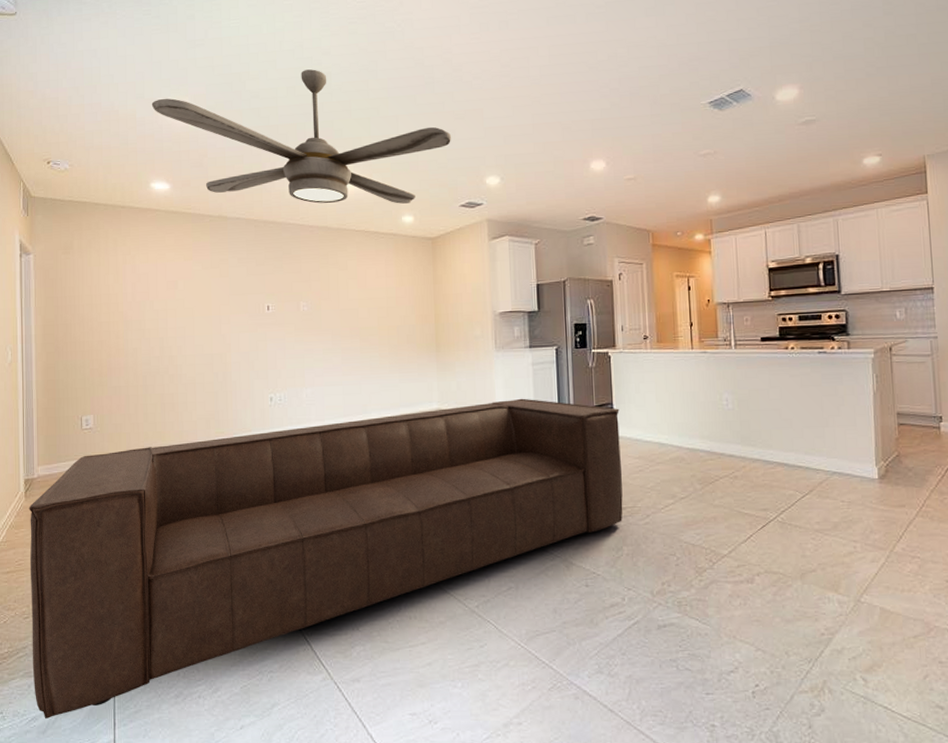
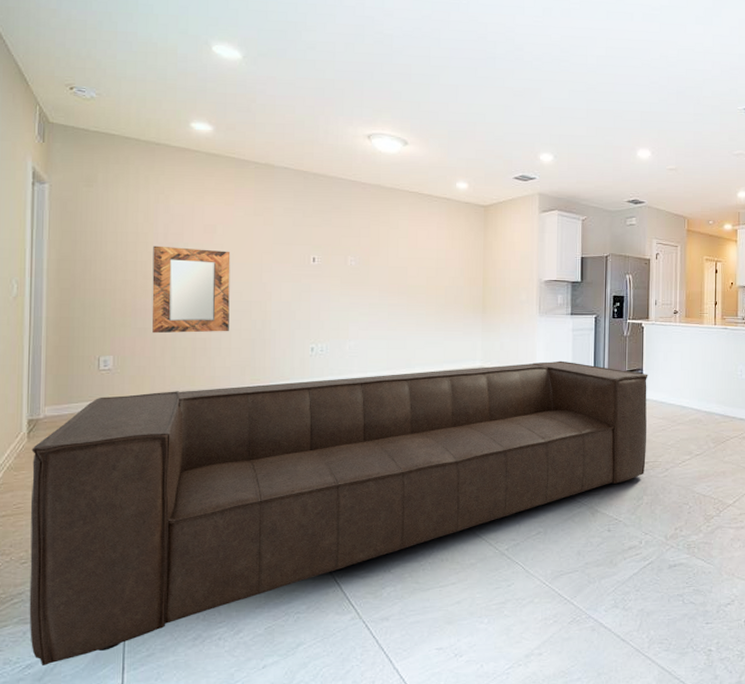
home mirror: none [123,305,194,391] -> present [152,245,231,334]
ceiling fan: present [151,69,451,204] -> none [195,28,509,171]

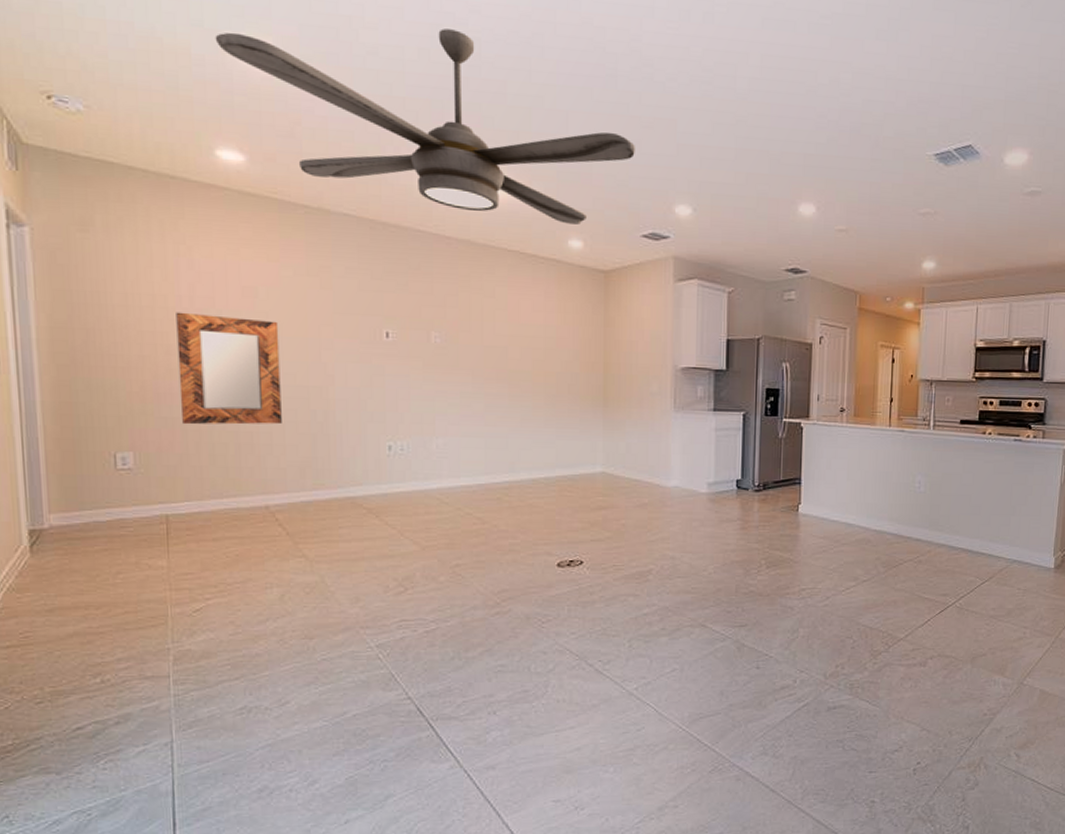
sofa: present [29,360,648,665] -> none [37,466,808,821]
ceiling fan: none [195,28,509,171] -> present [215,28,635,225]

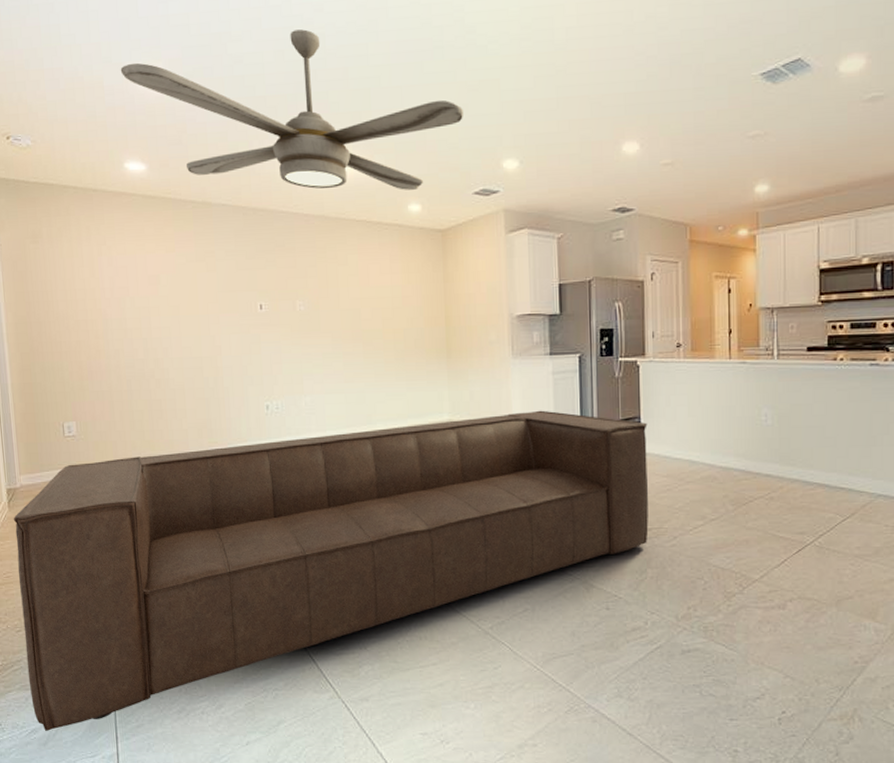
sofa: none [37,466,808,821] -> present [13,410,649,731]
home mirror: present [176,312,282,425] -> none [101,302,183,397]

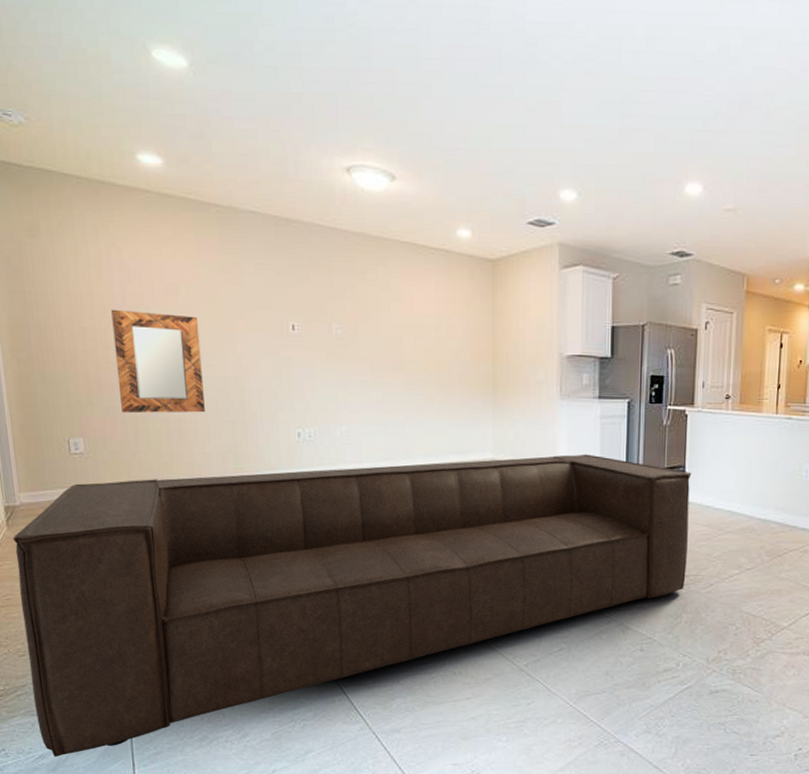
home mirror: none [101,302,183,397] -> present [111,309,205,414]
ceiling fan: present [120,29,463,190] -> none [131,20,520,214]

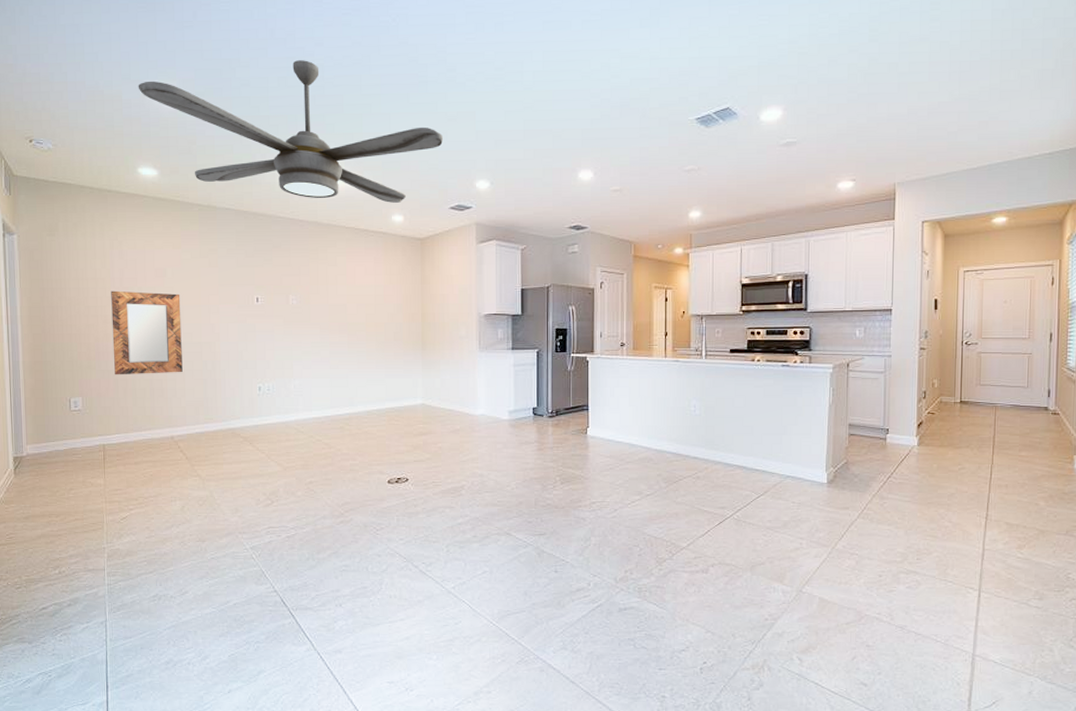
sofa: present [12,454,692,757] -> none [18,397,594,681]
ceiling fan: none [131,20,520,214] -> present [138,60,443,203]

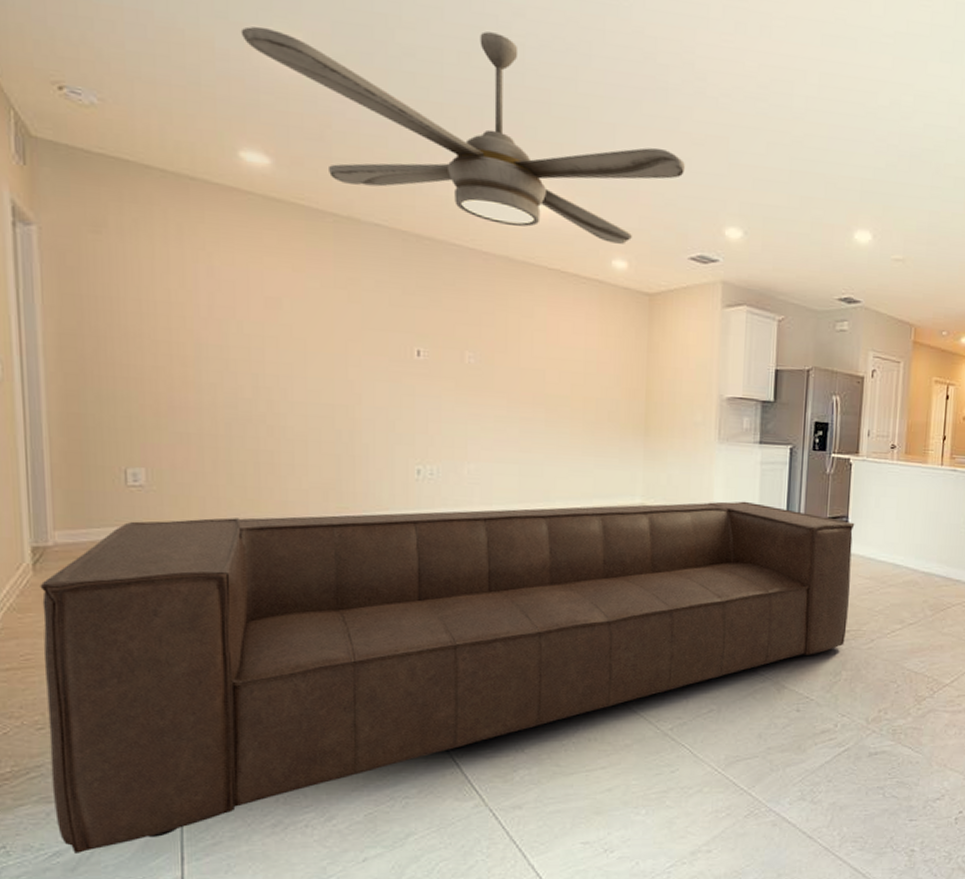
sofa: none [18,397,594,681] -> present [40,501,855,853]
home mirror: present [111,290,183,375] -> none [193,321,305,444]

